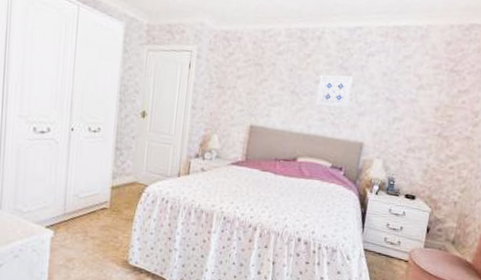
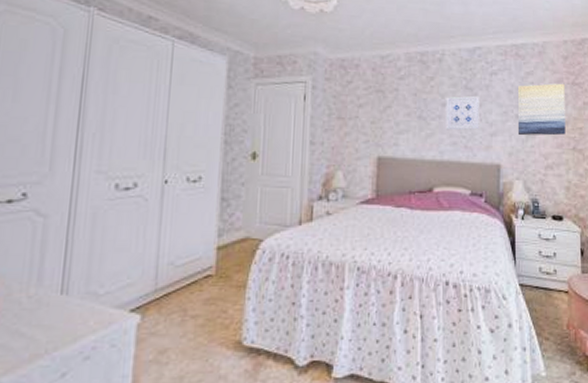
wall art: none [385,68,443,121] -> present [517,83,566,136]

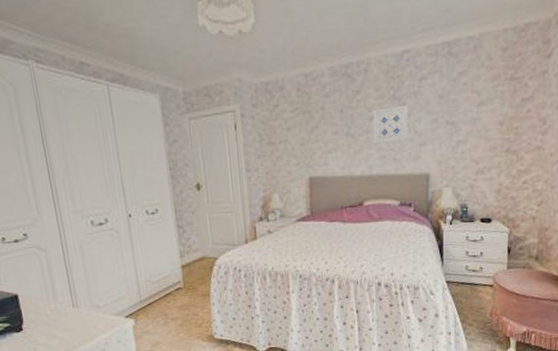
wall art: present [517,83,566,136] -> none [448,80,502,143]

